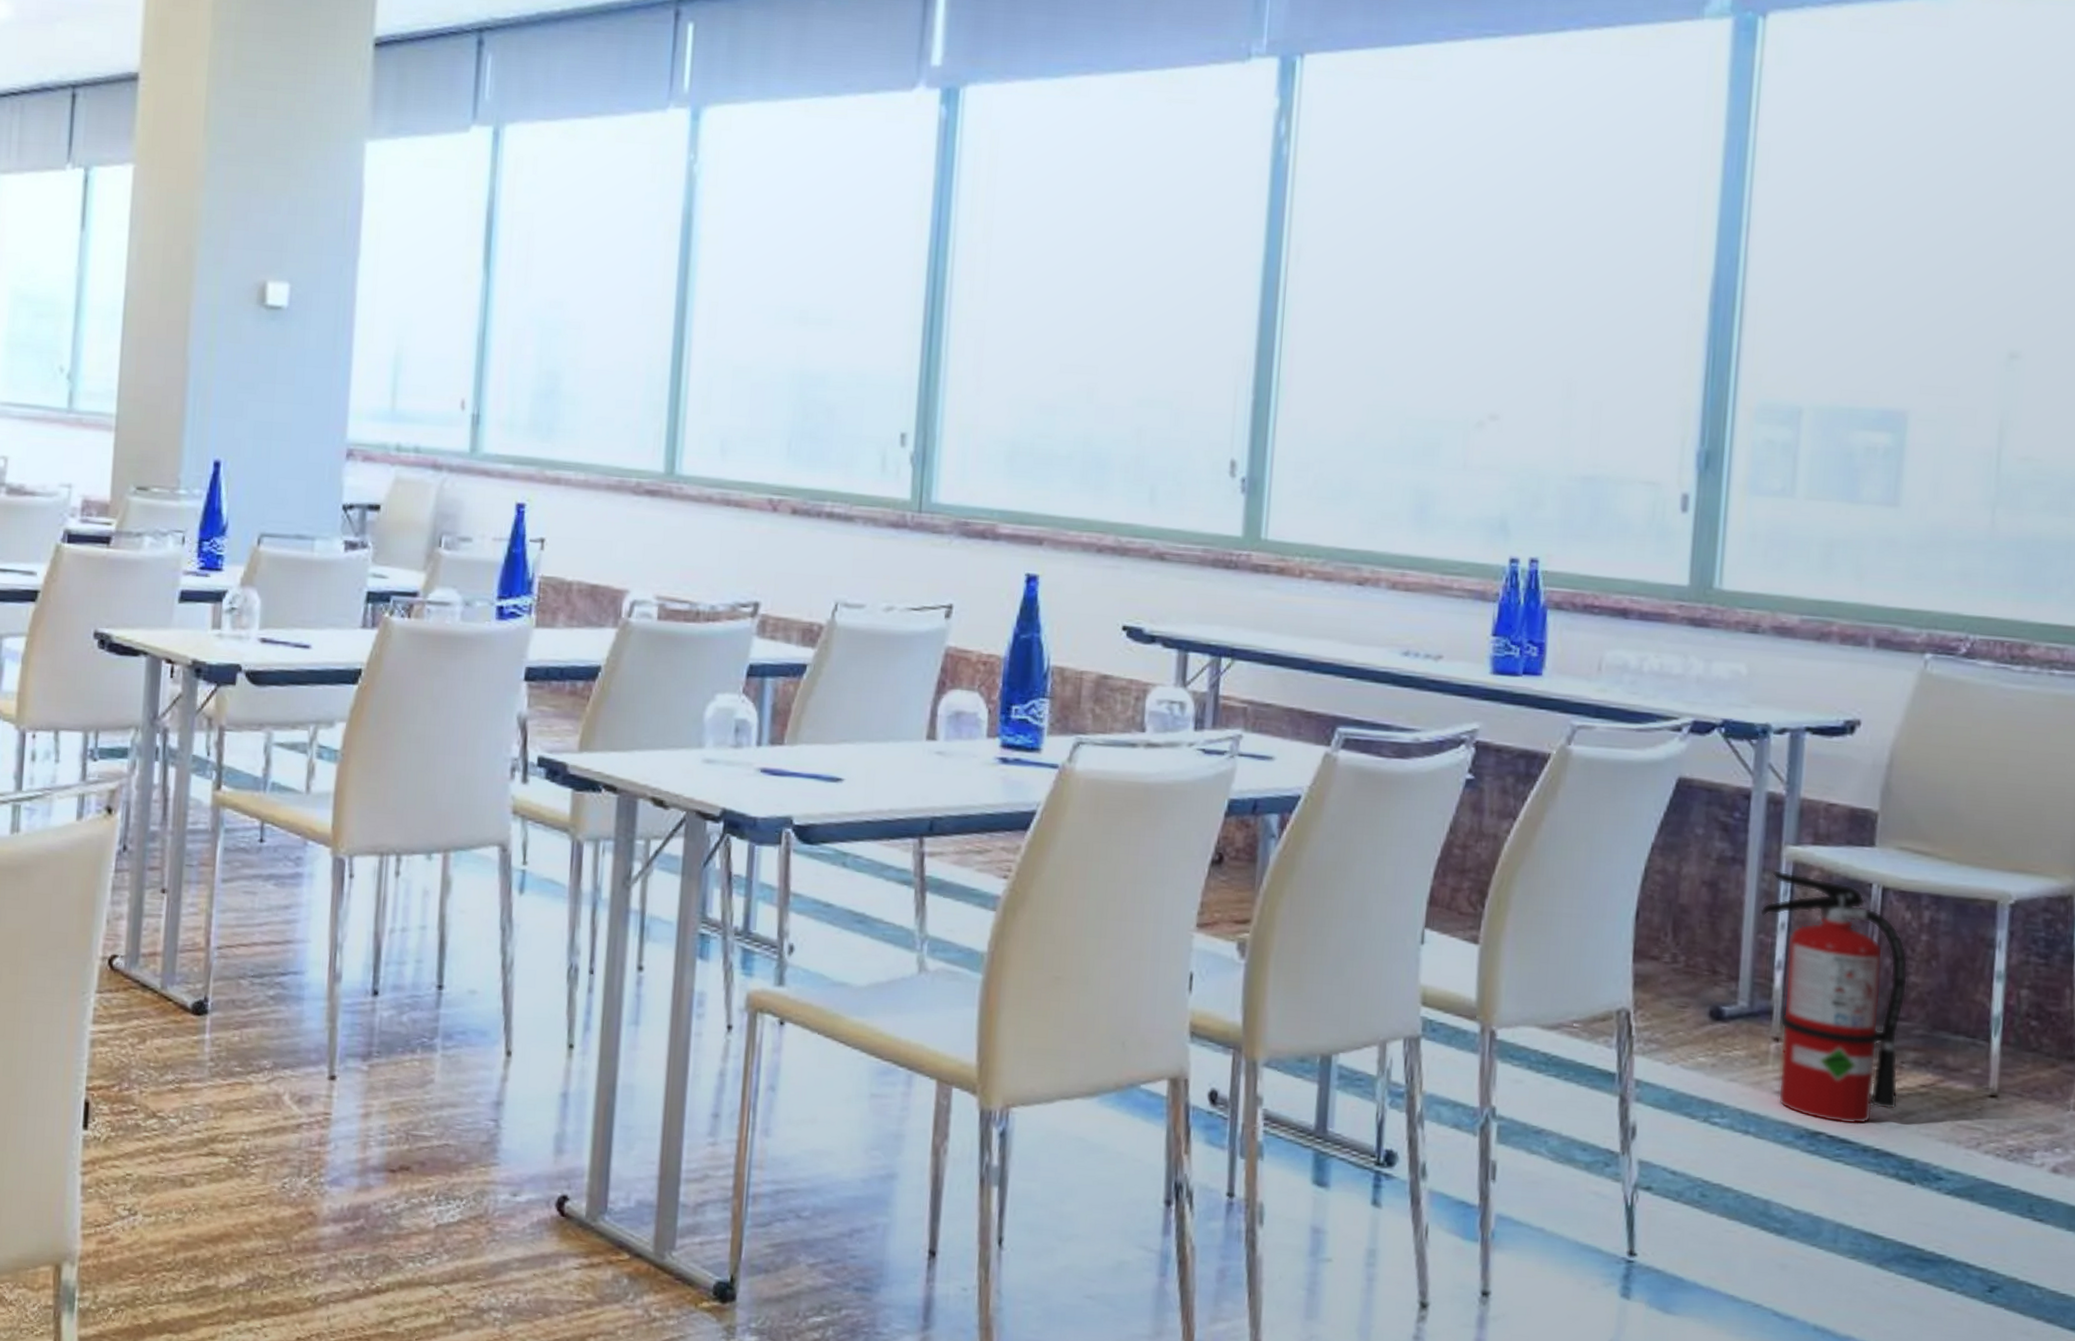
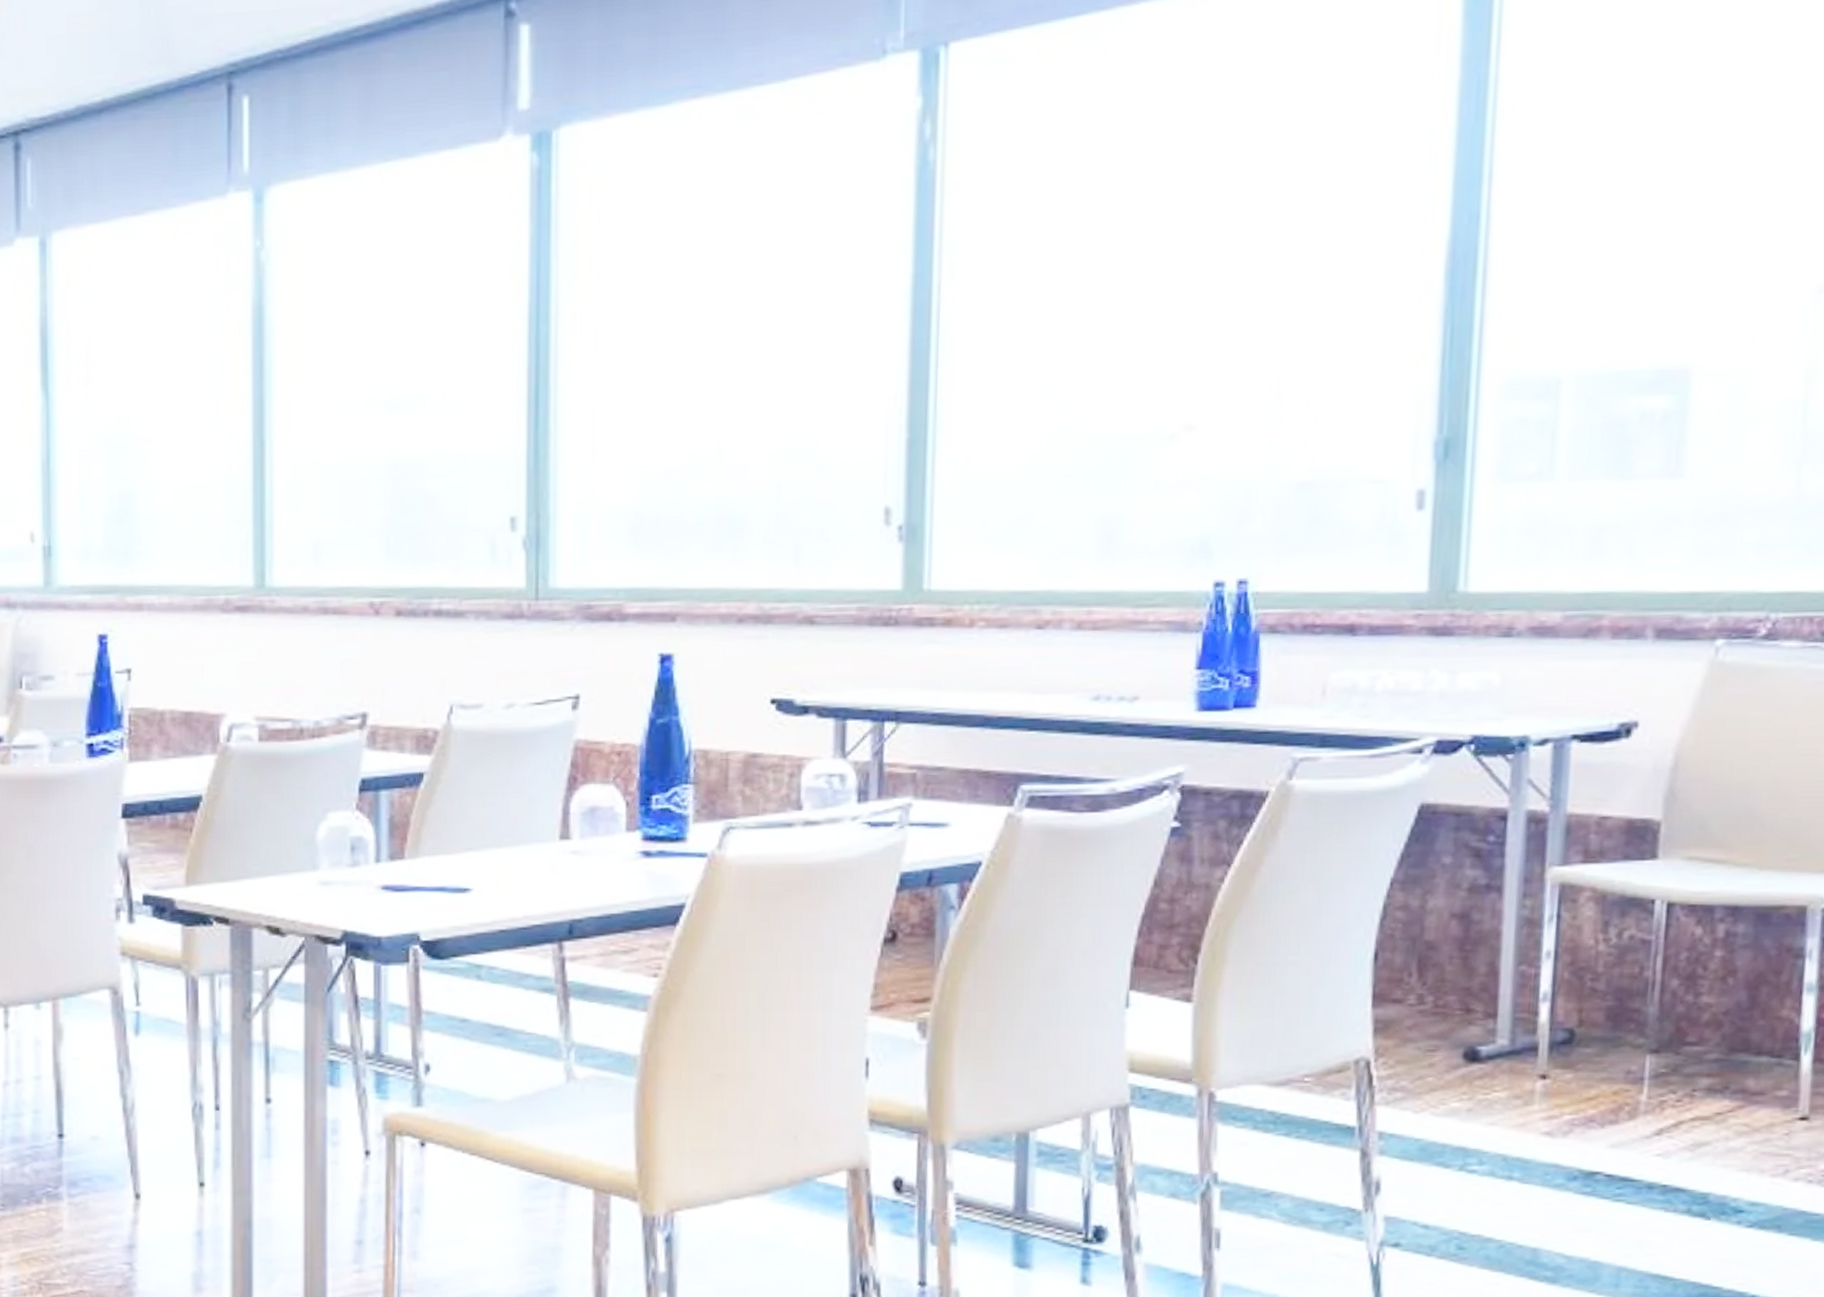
fire extinguisher: present [1760,870,1908,1124] -> none [1521,895,1699,1160]

